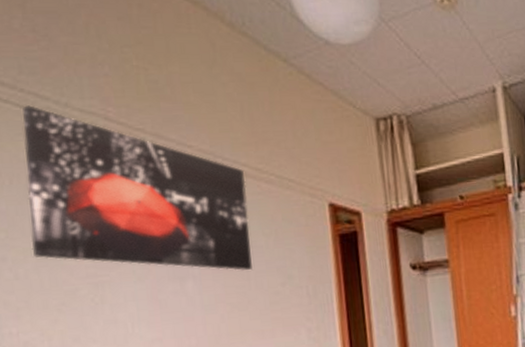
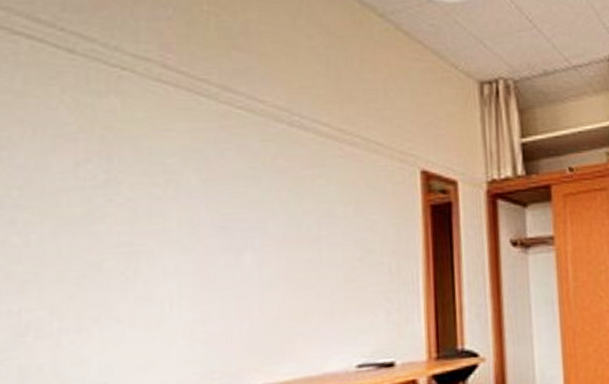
wall art: present [22,105,252,271] -> none [51,46,326,243]

